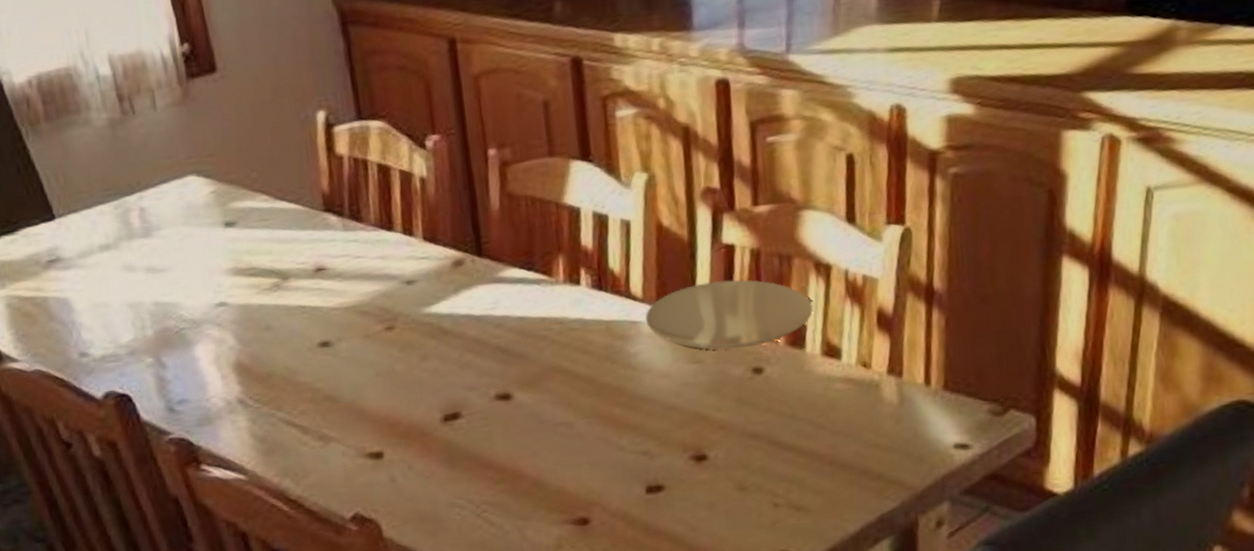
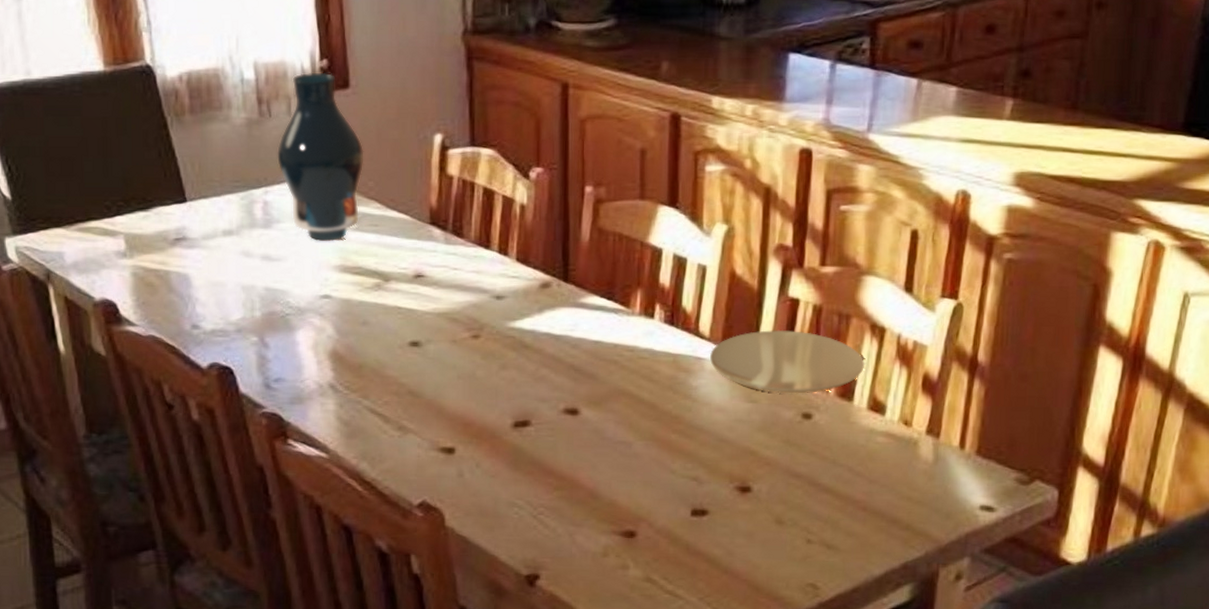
vase: none [146,57,247,245] -> present [277,72,364,241]

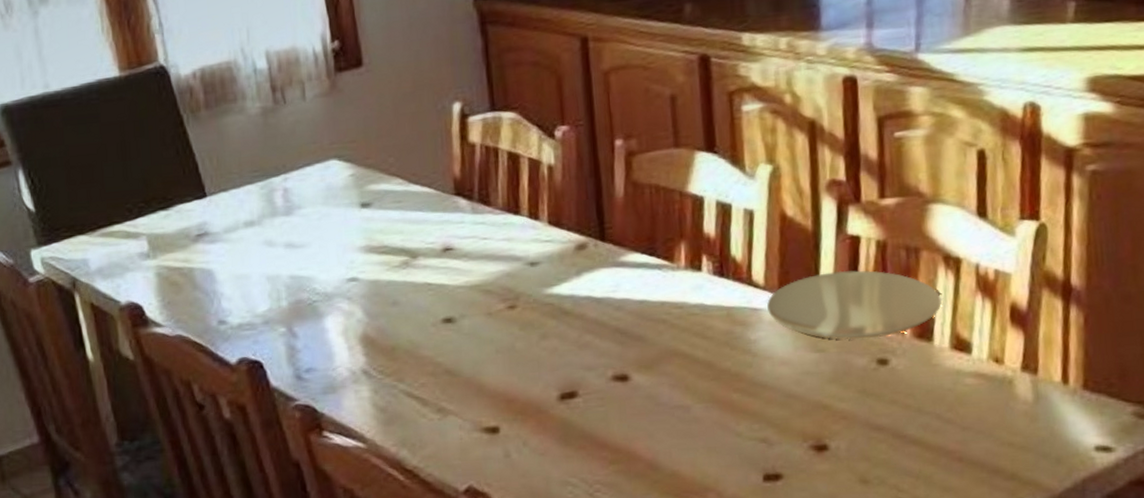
vase: present [277,72,364,241] -> none [294,53,383,223]

